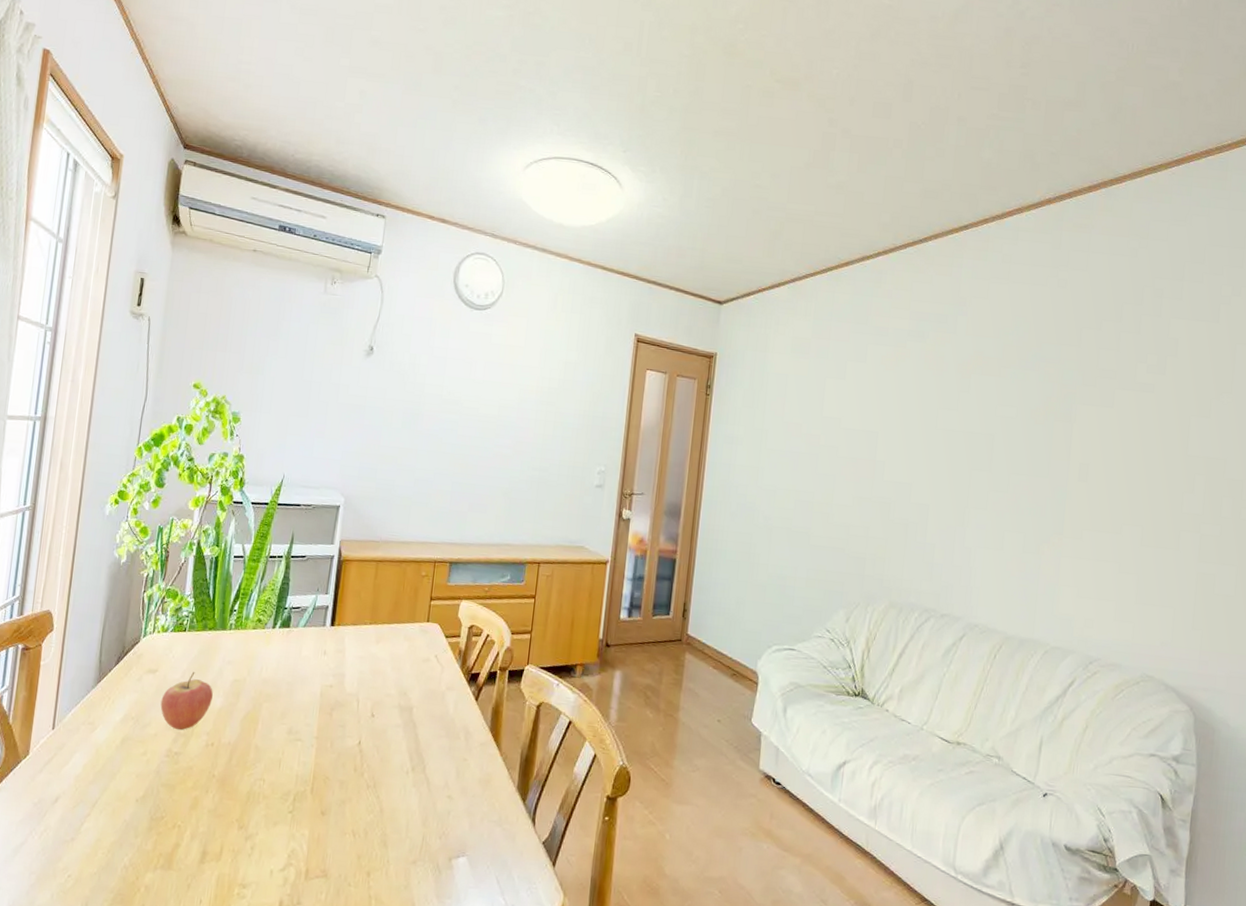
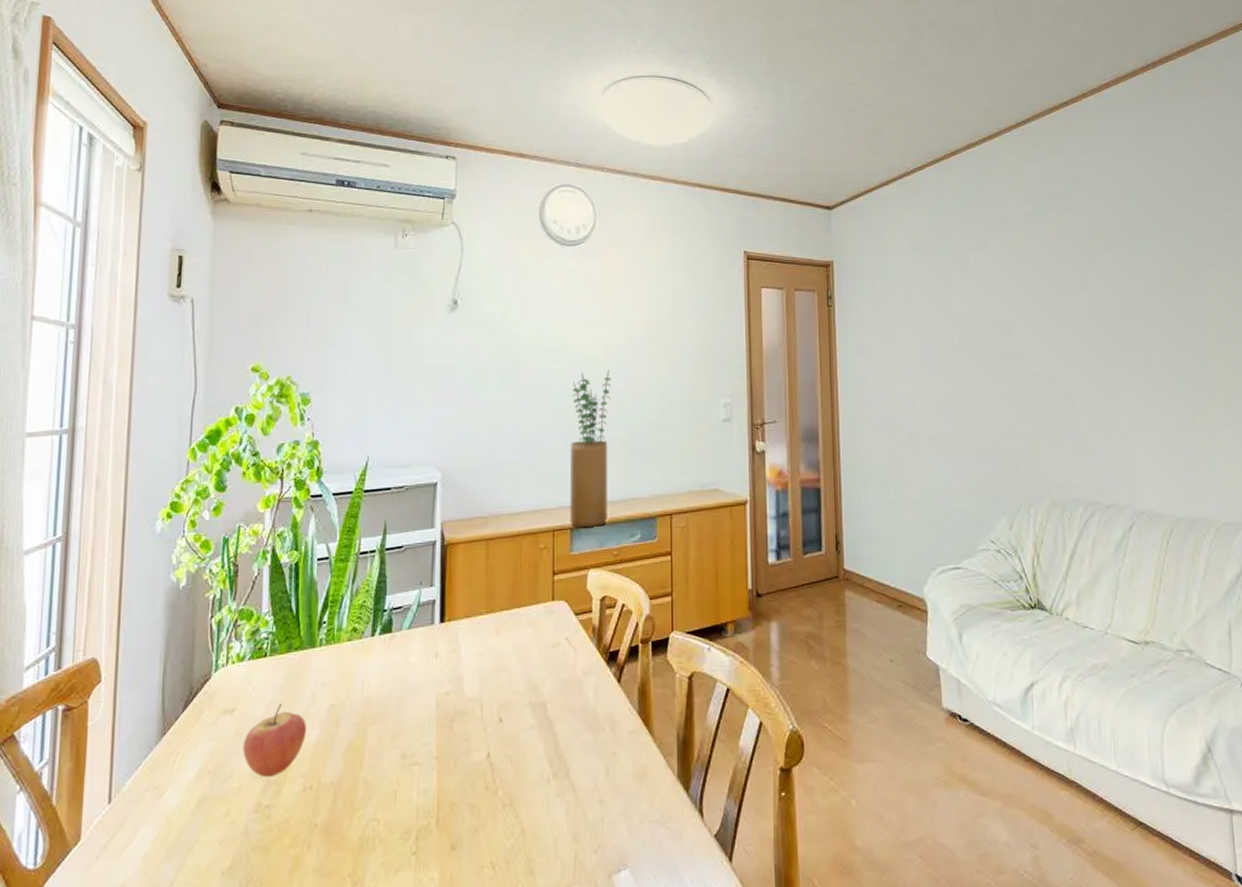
vase: none [450,427,500,565] -> present [569,370,611,528]

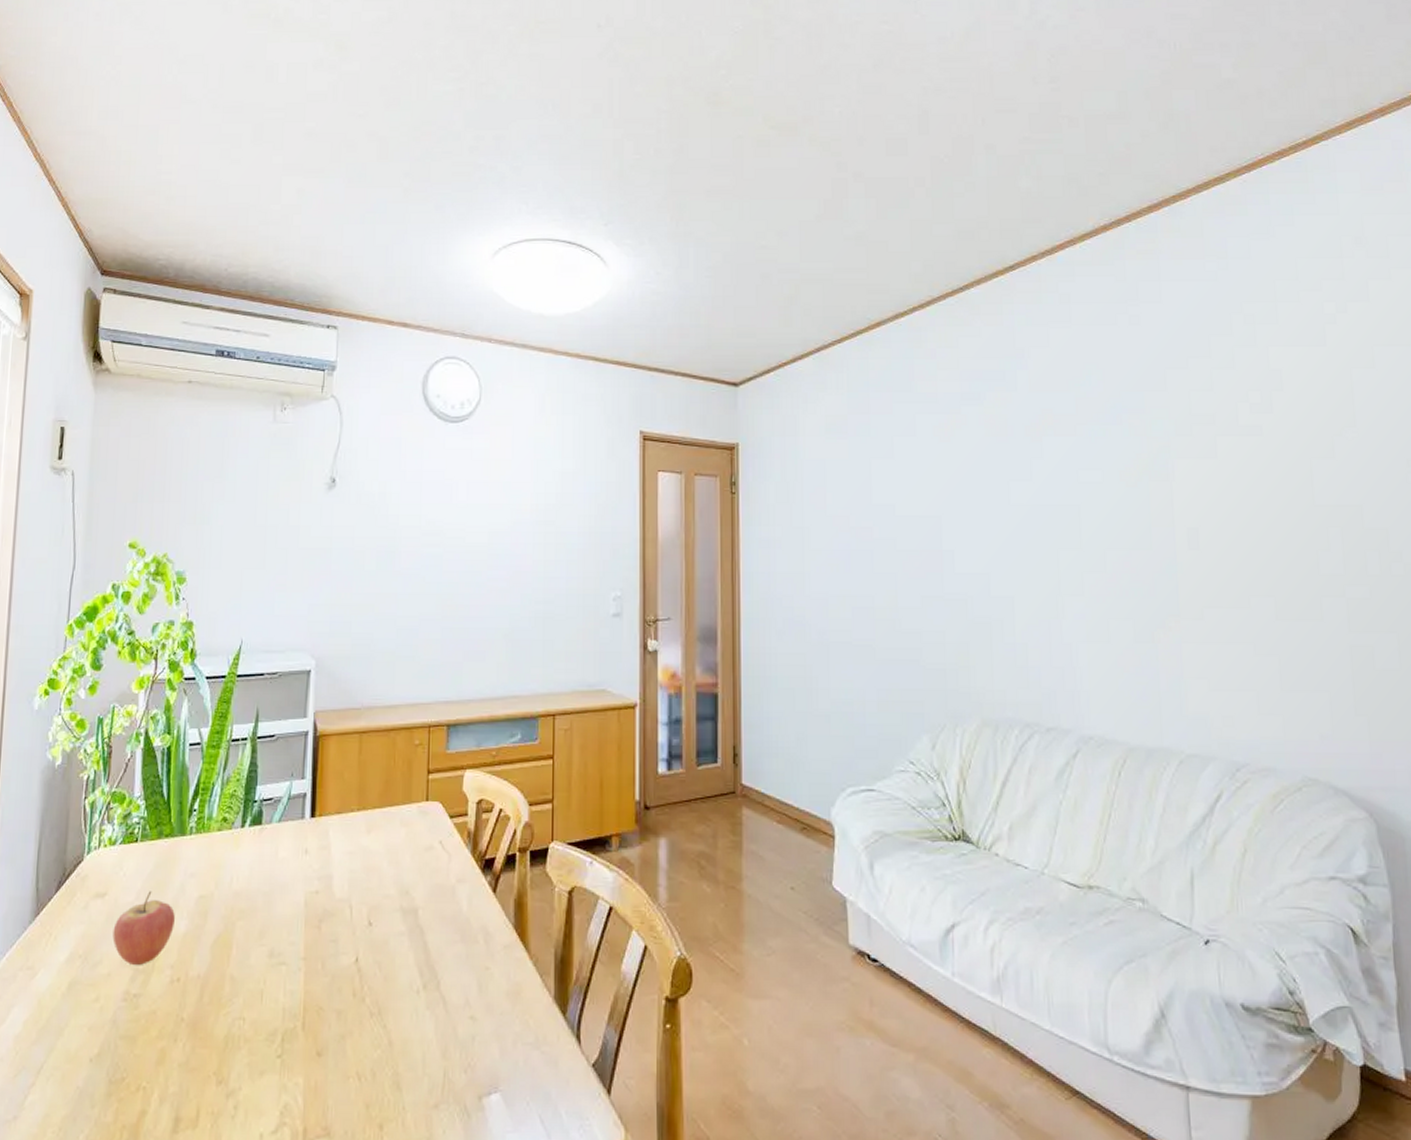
vase: present [569,370,611,528] -> none [446,557,493,726]

